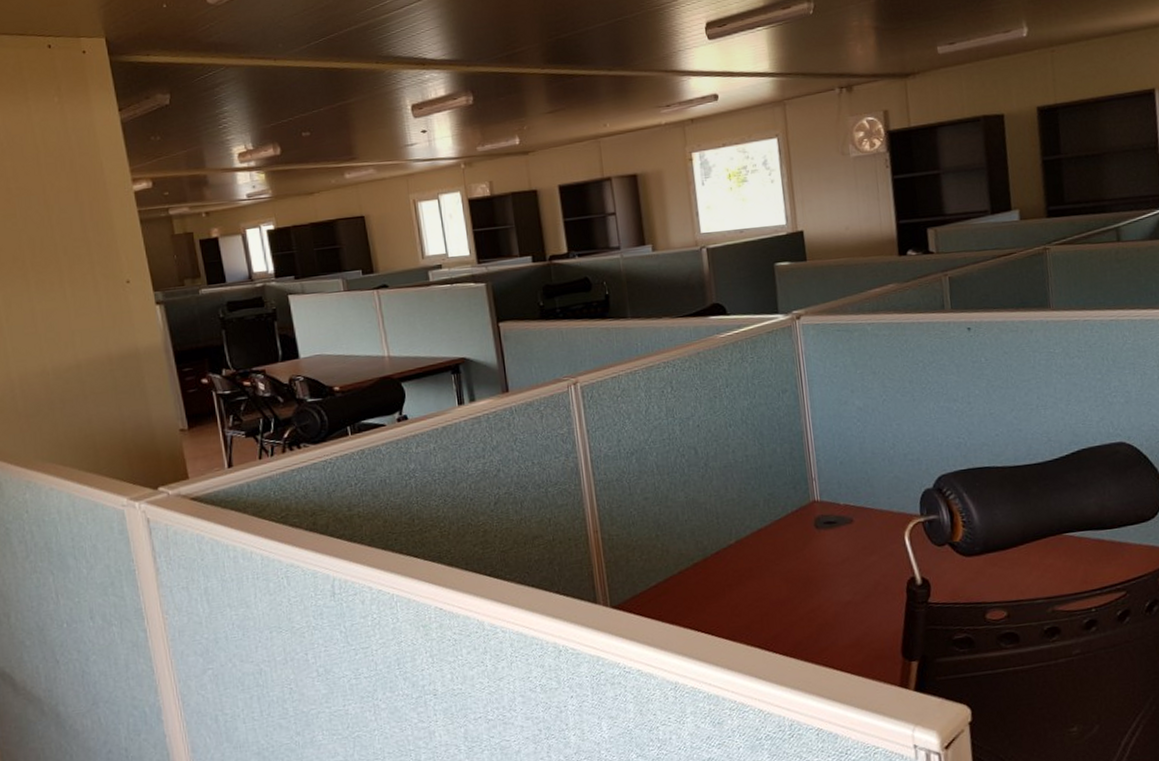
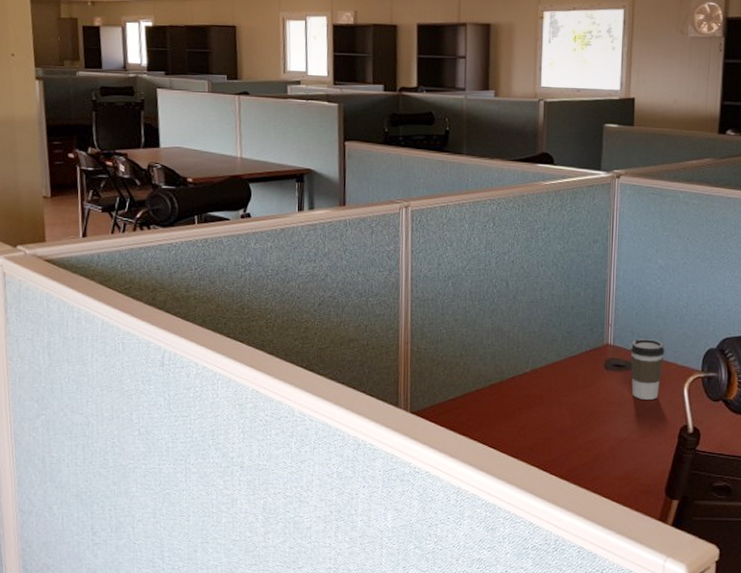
coffee cup: none [839,488,879,556] -> present [630,339,665,400]

